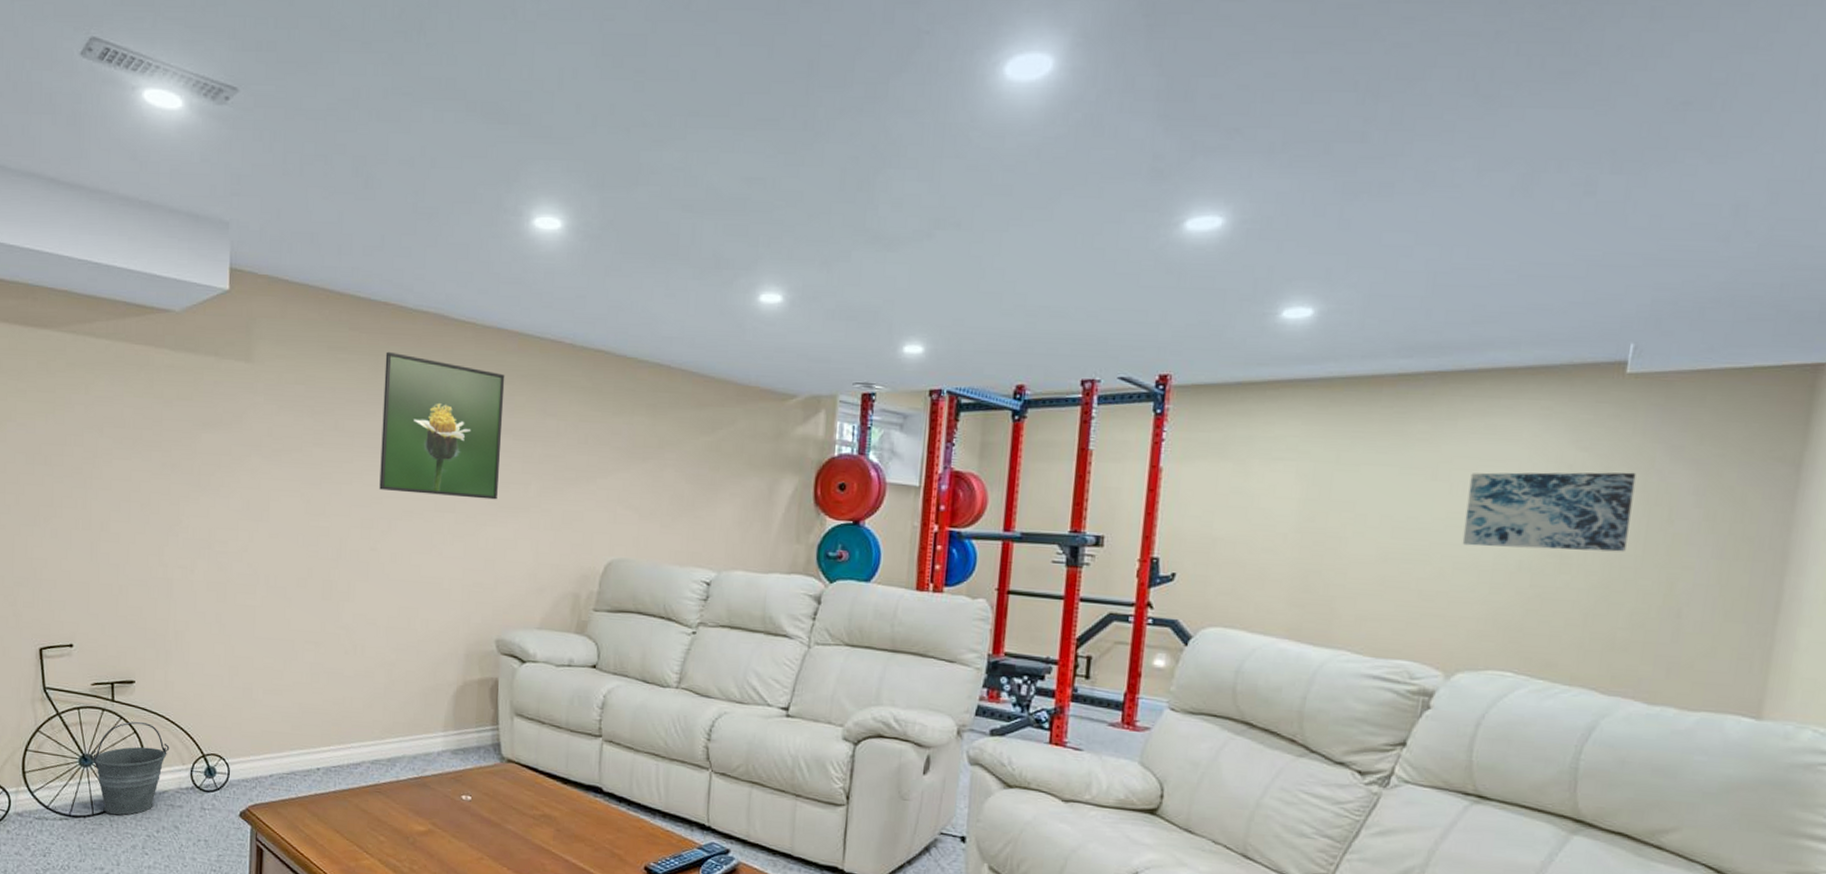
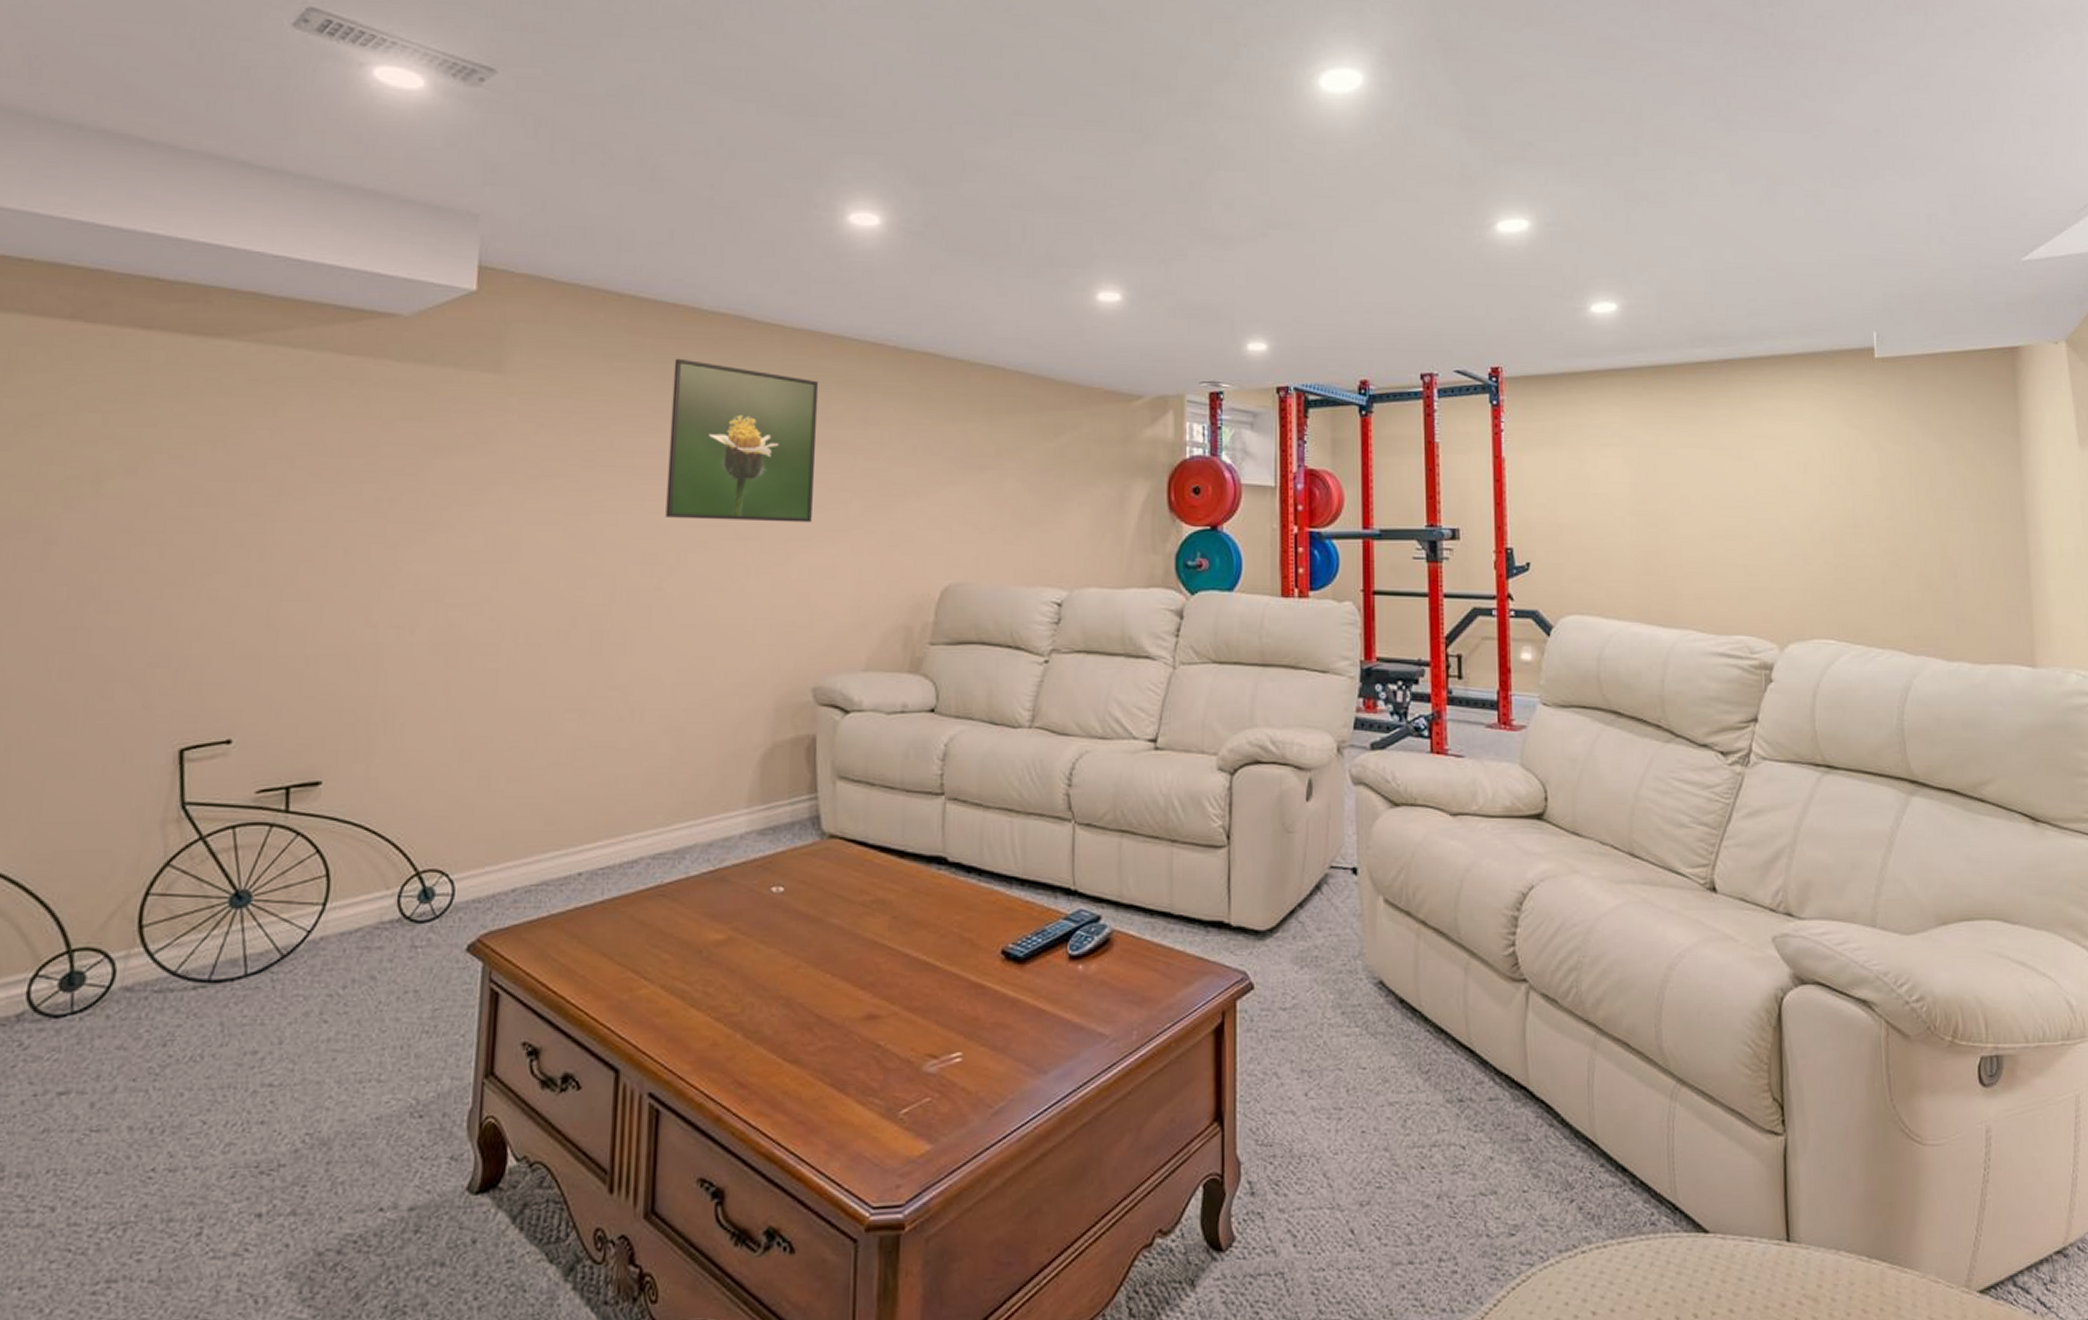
bucket: present [90,721,170,816] -> none [247,837,368,972]
wall art: present [1462,472,1636,552] -> none [1770,446,1903,521]

